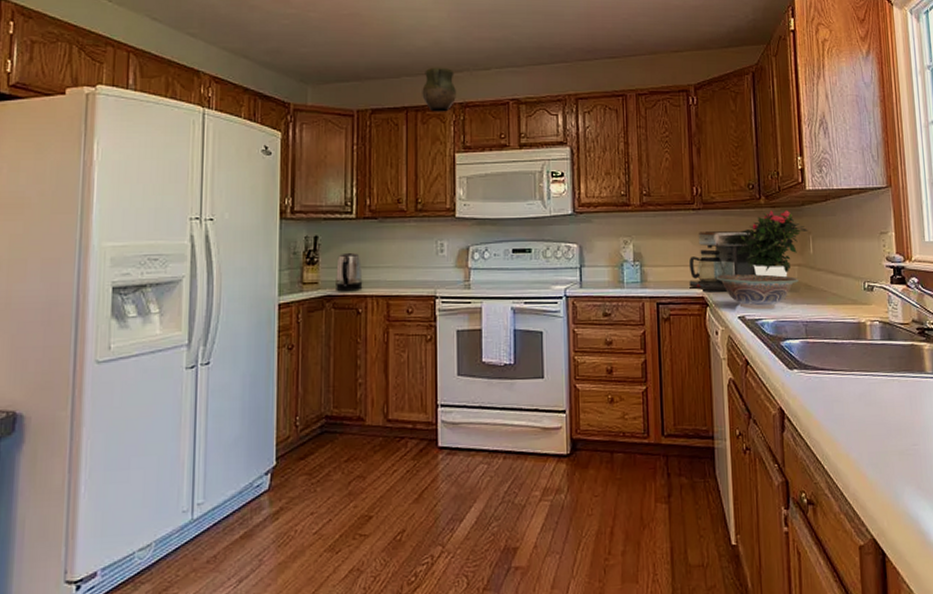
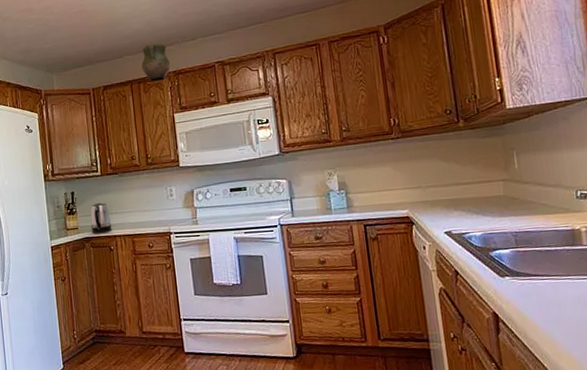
coffee maker: present [689,231,758,292] -> none [392,154,460,212]
decorative bowl: present [717,274,799,310] -> none [420,191,505,225]
potted flower: present [735,210,808,278] -> none [436,130,512,194]

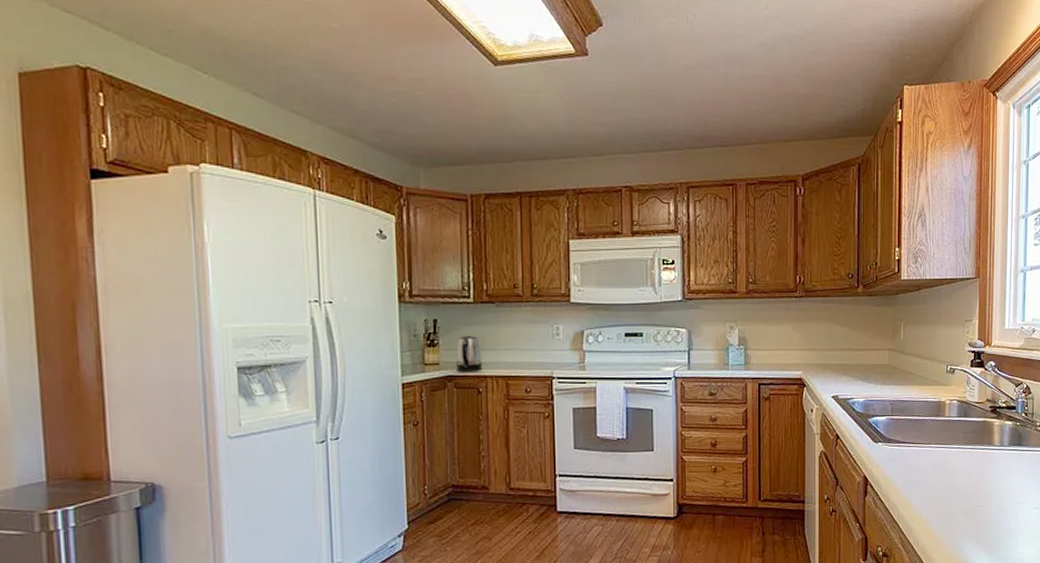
ceramic jug: present [141,43,170,82] -> none [535,152,569,198]

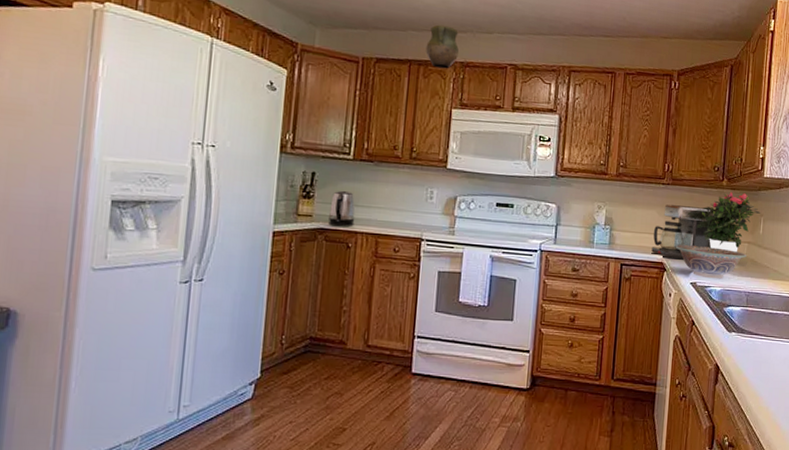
ceramic jug: none [535,152,569,198] -> present [426,25,459,69]
coffee maker: none [789,318,854,374] -> present [651,204,716,259]
decorative bowl: none [814,358,889,391] -> present [676,245,747,279]
potted flower: none [832,299,900,361] -> present [696,192,761,253]

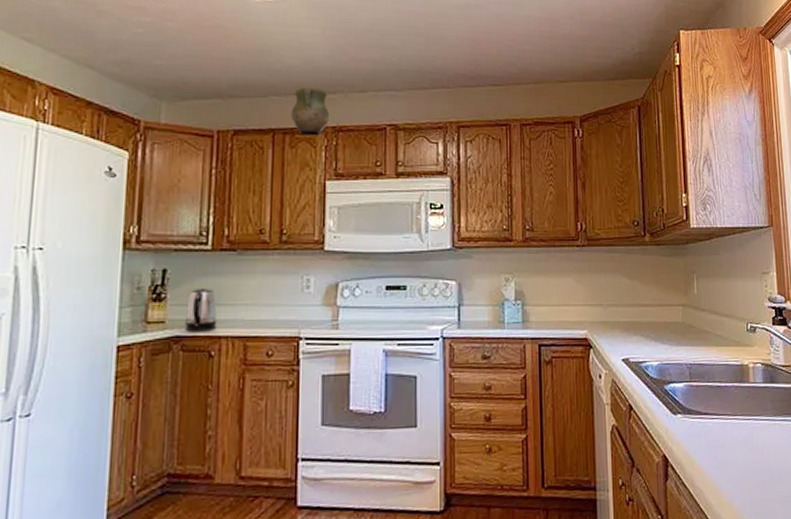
coffee maker: present [651,204,716,259] -> none [572,269,643,333]
decorative bowl: present [676,245,747,279] -> none [601,314,683,352]
potted flower: present [696,192,761,253] -> none [619,248,693,318]

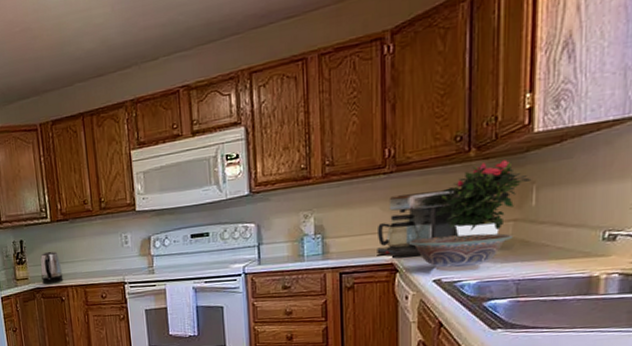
ceramic jug: present [291,87,329,136] -> none [94,66,127,114]
coffee maker: none [572,269,643,333] -> present [377,190,463,258]
decorative bowl: none [601,314,683,352] -> present [409,233,513,273]
potted flower: none [619,248,693,318] -> present [434,160,532,237]

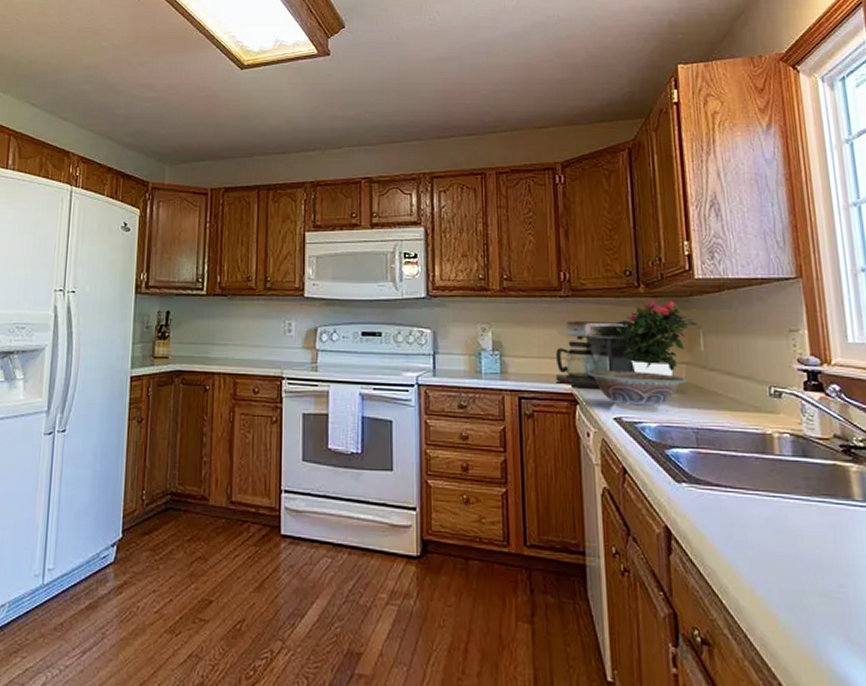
kettle: present [40,251,64,285] -> none [185,328,211,368]

